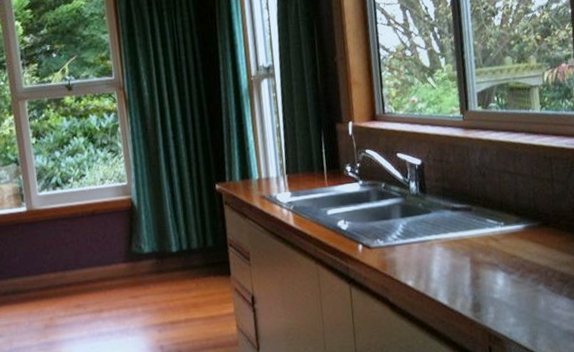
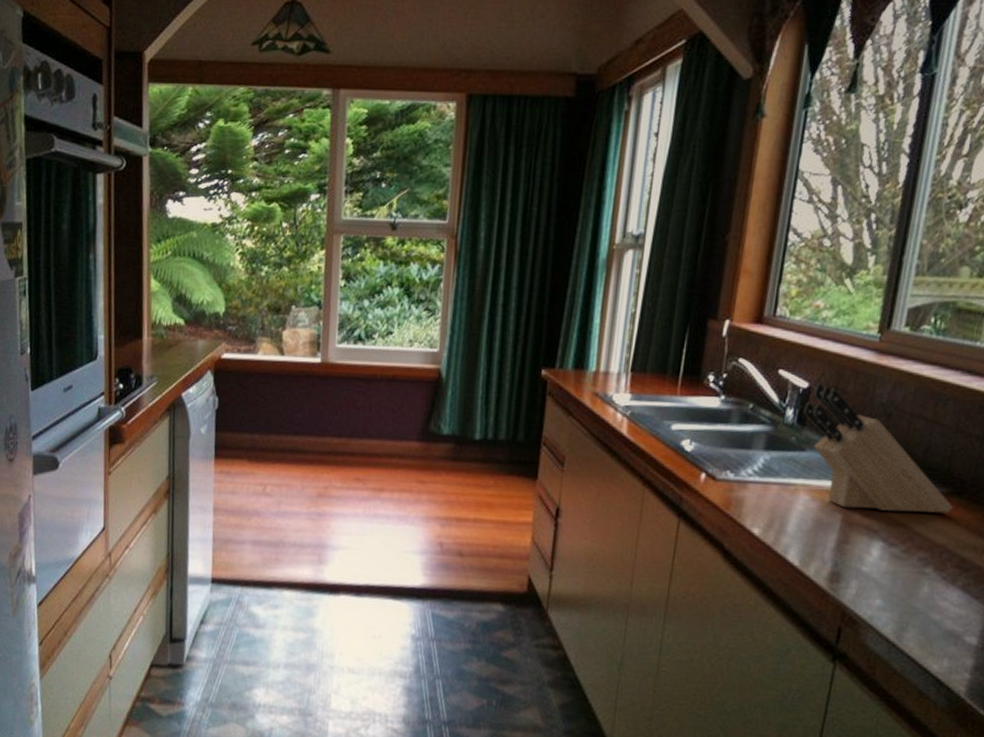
knife block: none [422,159,545,252] -> present [803,383,953,514]

